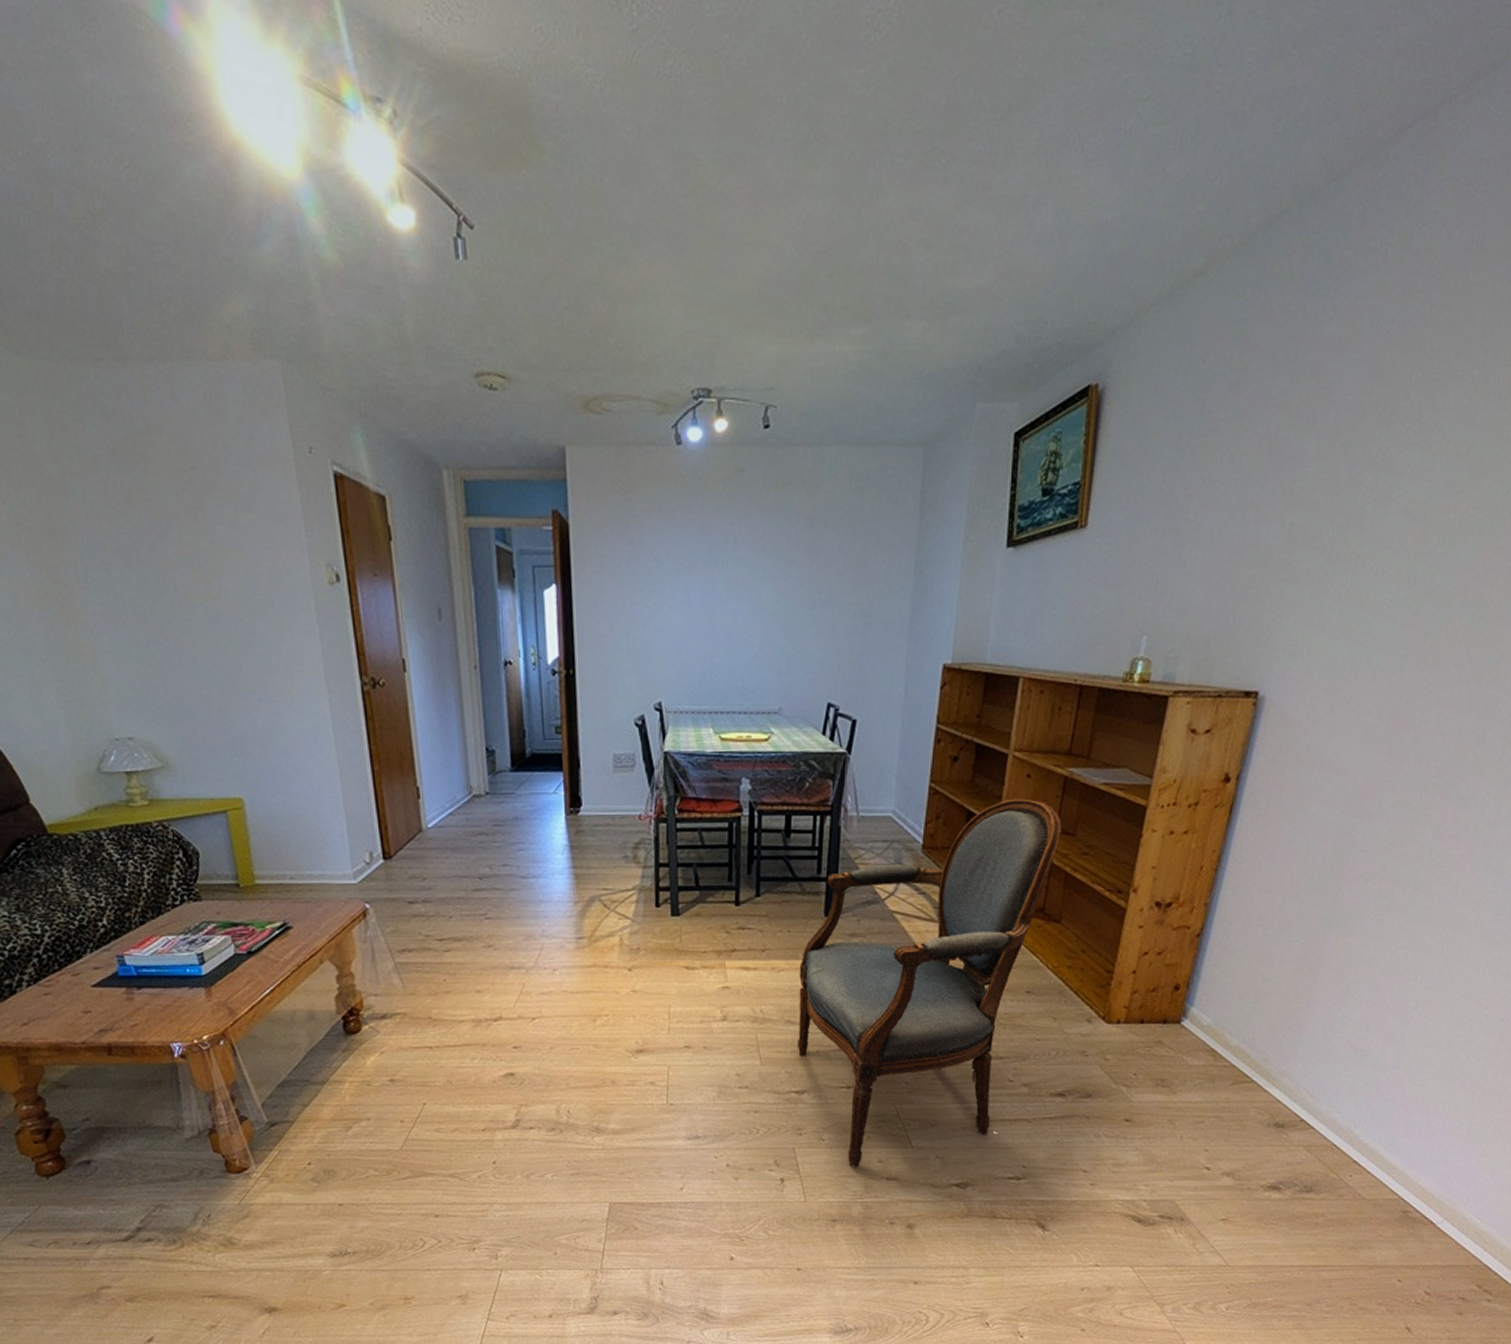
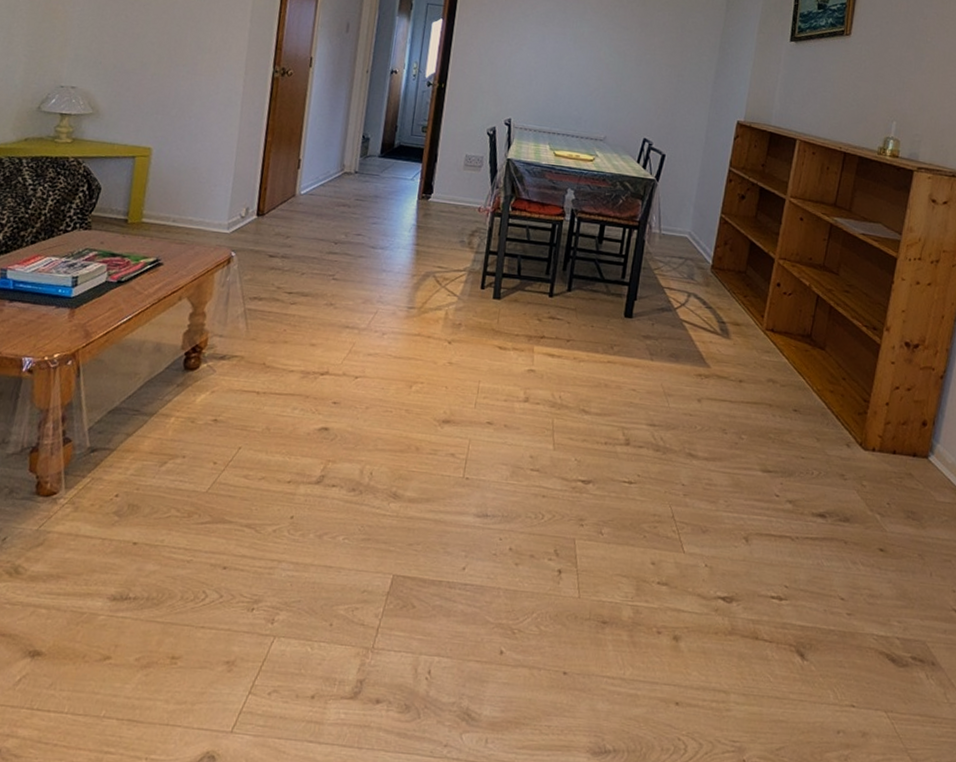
armchair: present [798,798,1062,1167] -> none [588,236,828,567]

